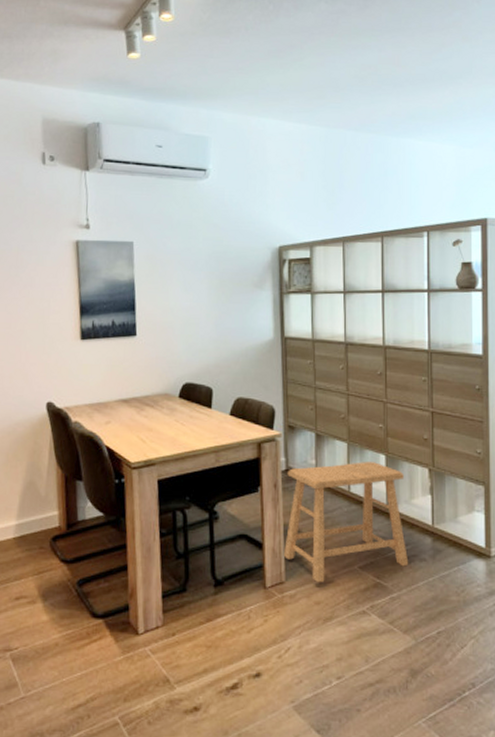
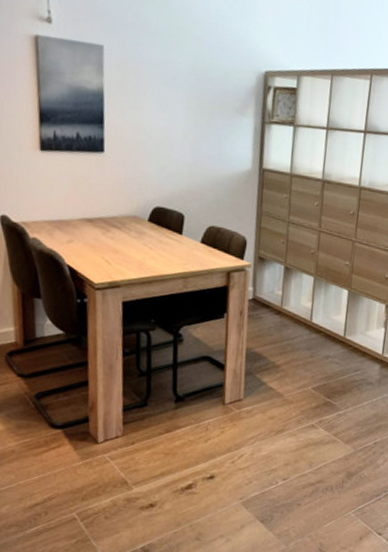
stool: present [283,462,409,583] -> none [243,295,363,401]

